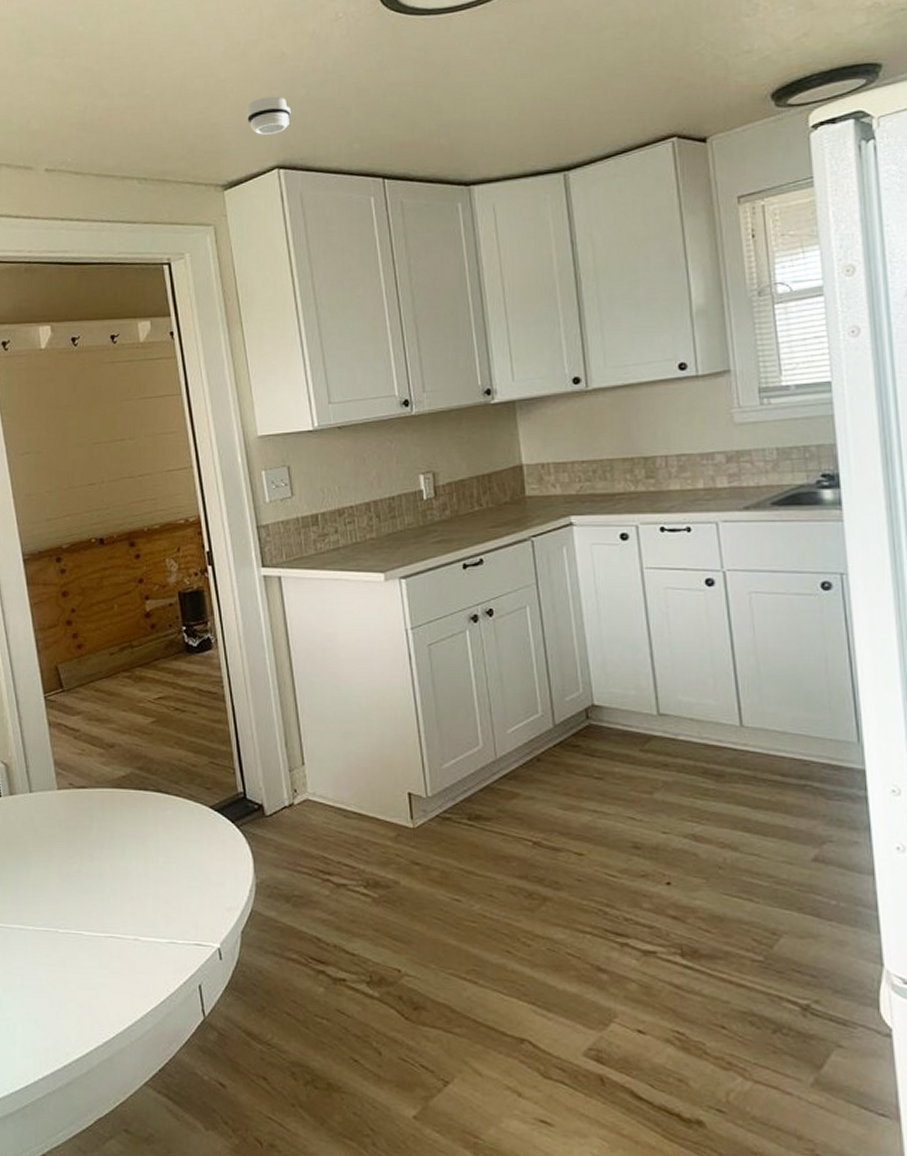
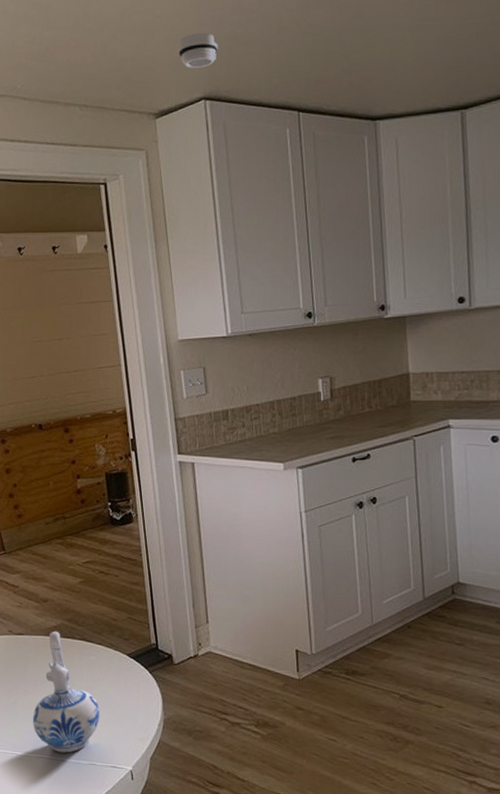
ceramic pitcher: none [100,781,180,930] -> present [33,631,100,753]

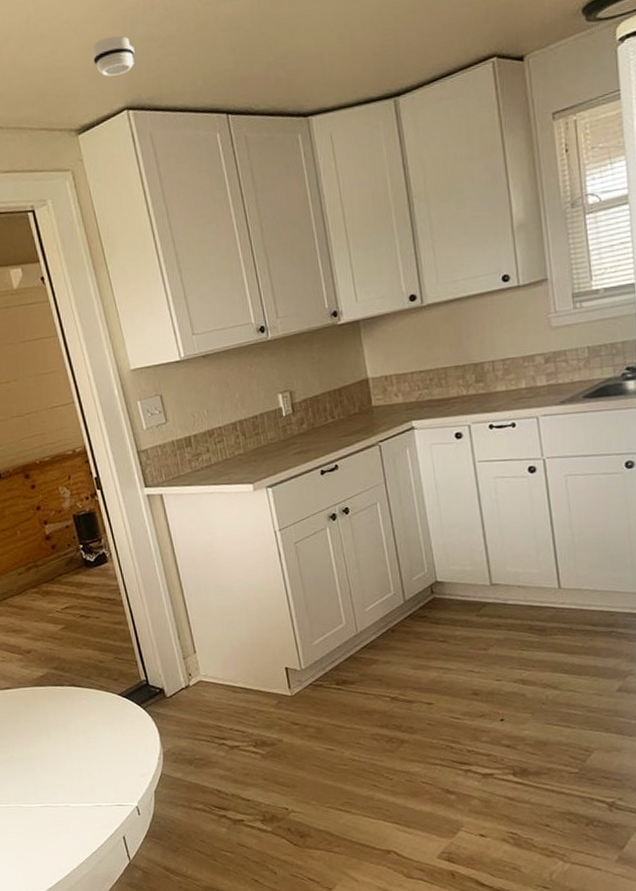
ceramic pitcher: present [33,631,100,753] -> none [31,680,99,799]

